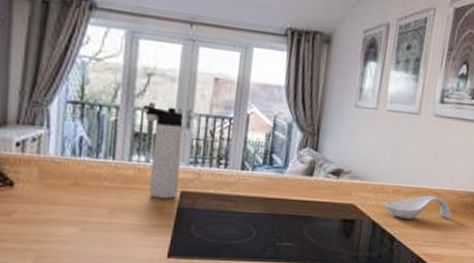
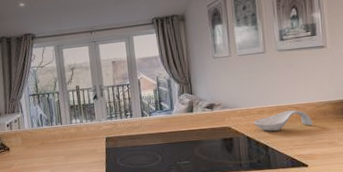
thermos bottle: present [144,104,184,200] -> none [73,85,104,145]

